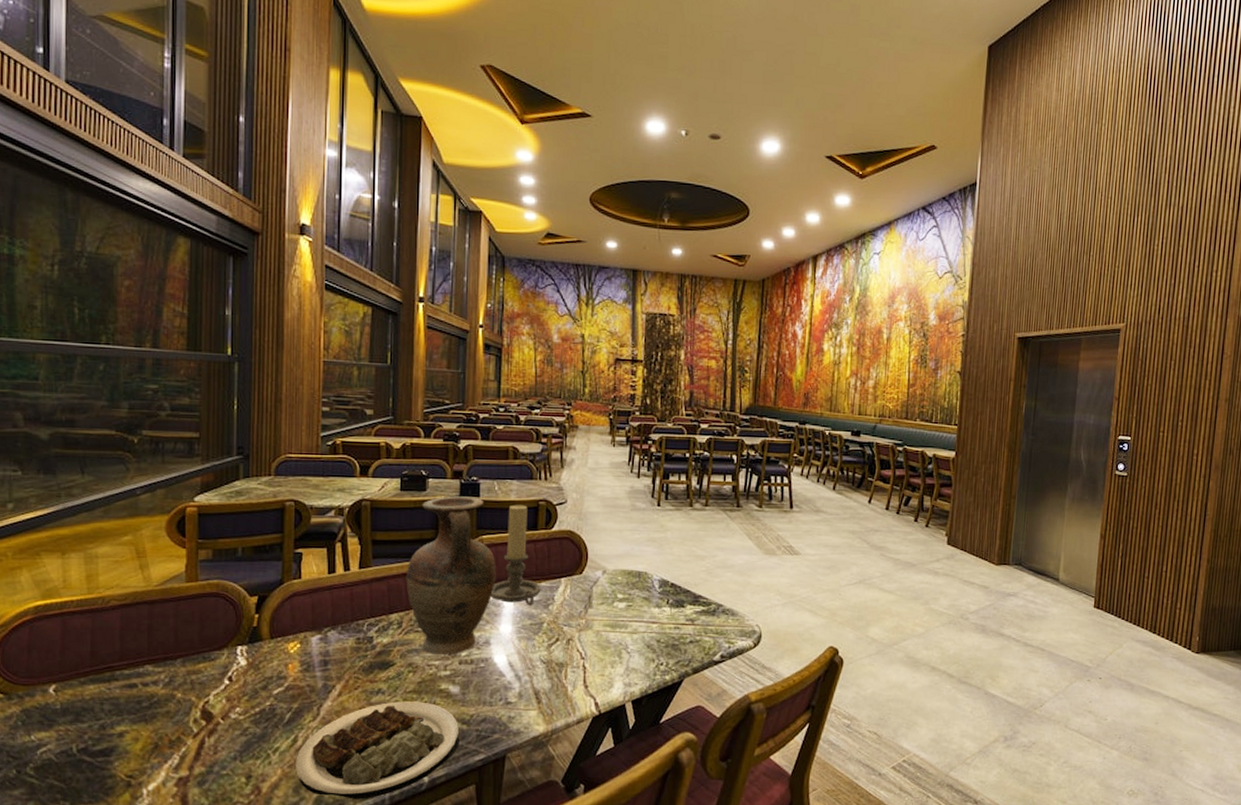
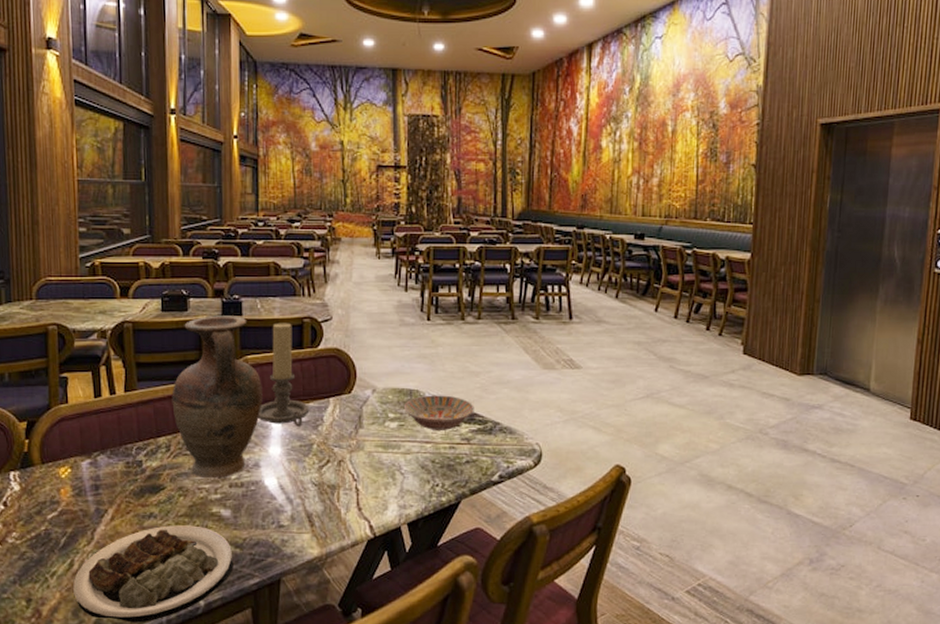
bowl: none [632,577,699,611] -> present [403,395,474,430]

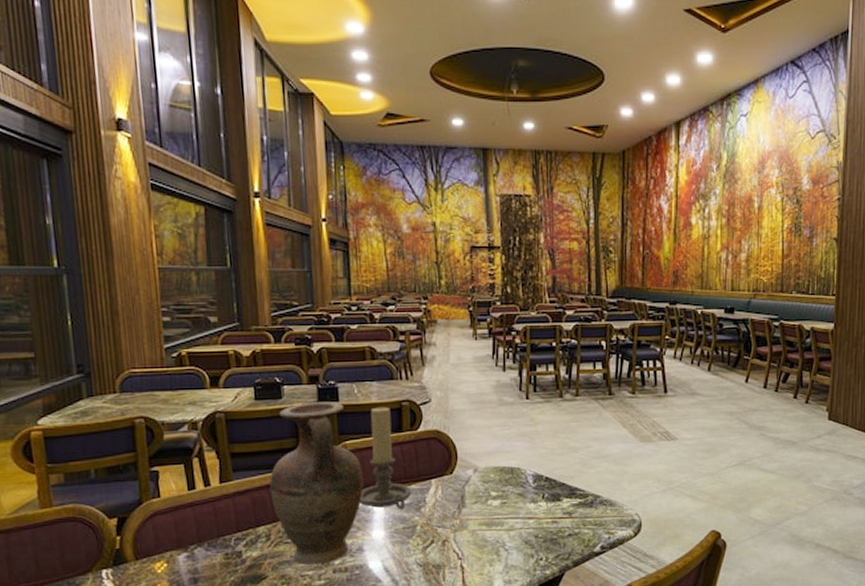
bowl: present [403,395,474,430] -> none [505,471,575,506]

